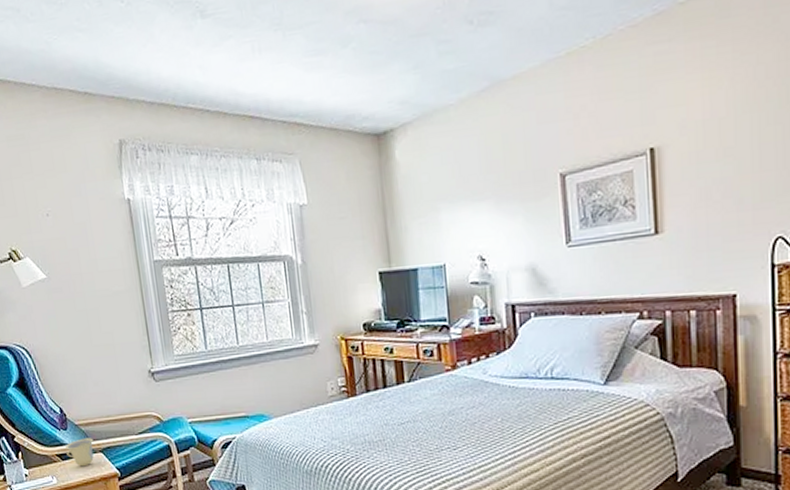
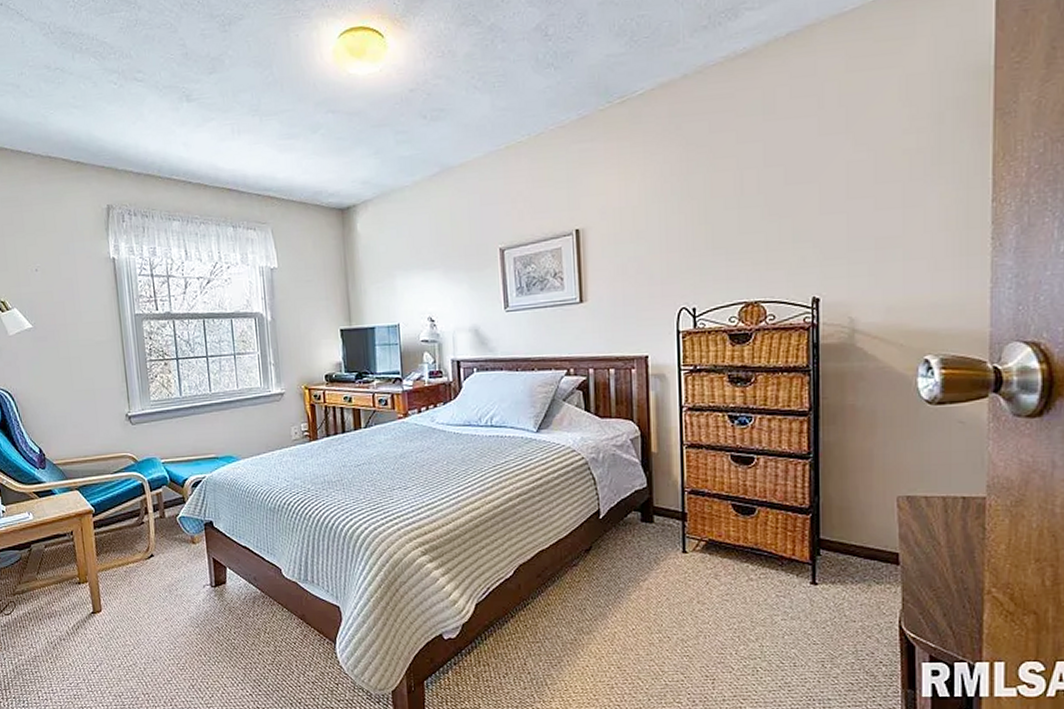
cup: present [65,438,94,467] -> none [43,476,71,504]

